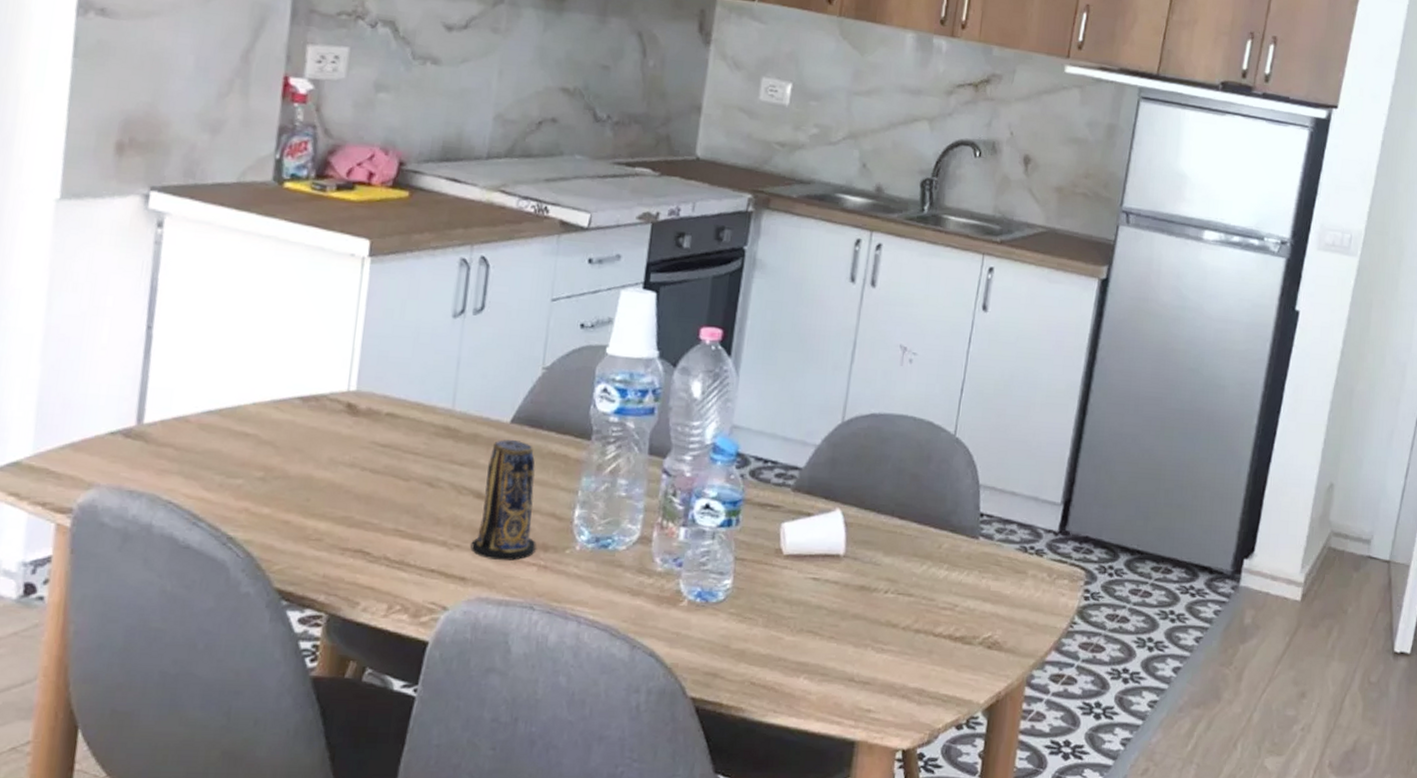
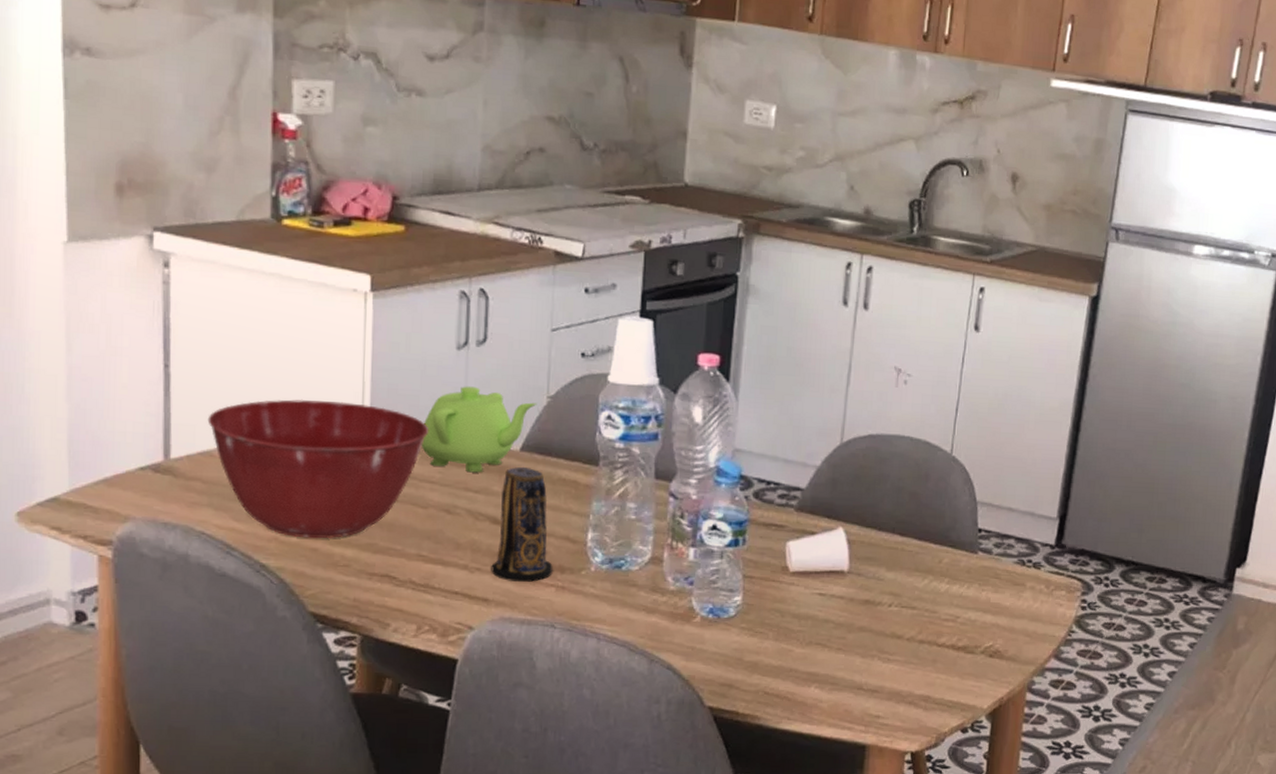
mixing bowl: none [186,364,418,511] -> present [207,399,429,539]
teapot: none [407,355,532,445] -> present [421,386,537,473]

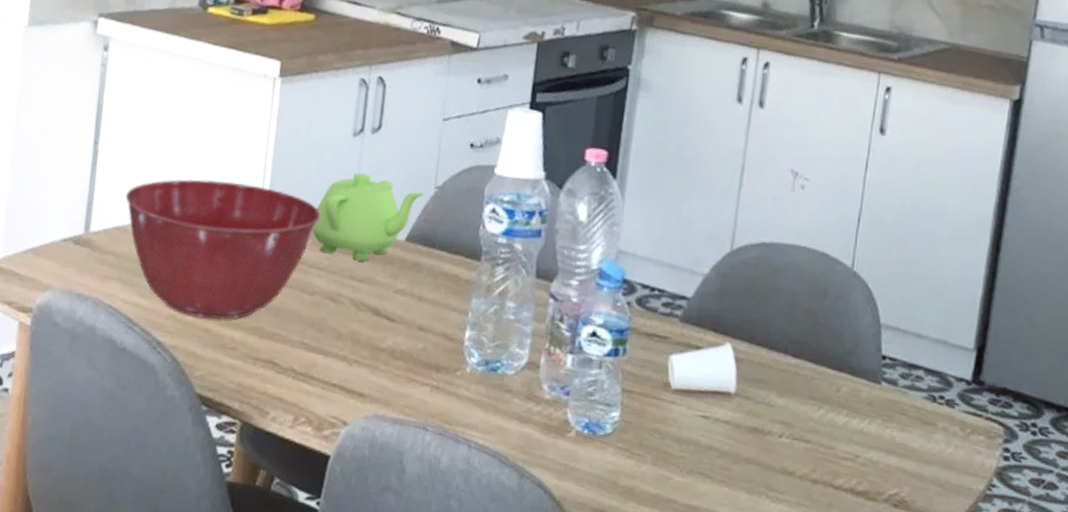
candle: present [491,466,553,583] -> none [368,257,429,380]

